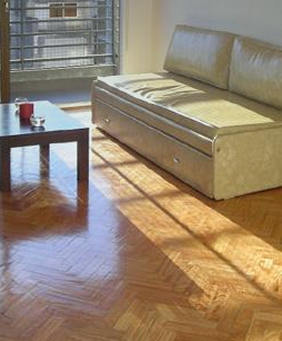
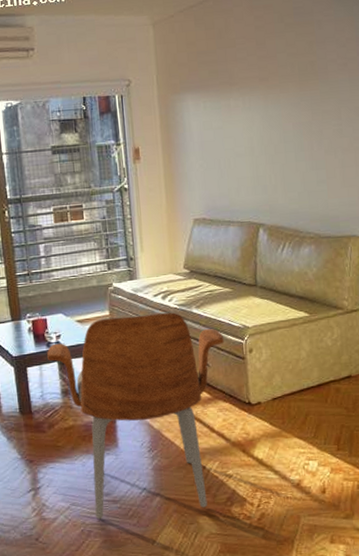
armchair: none [31,107,195,299] -> present [47,312,225,520]

